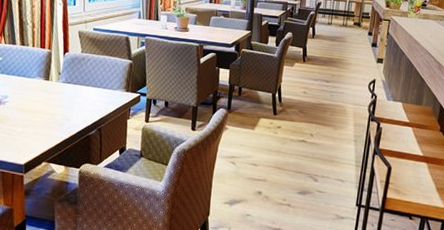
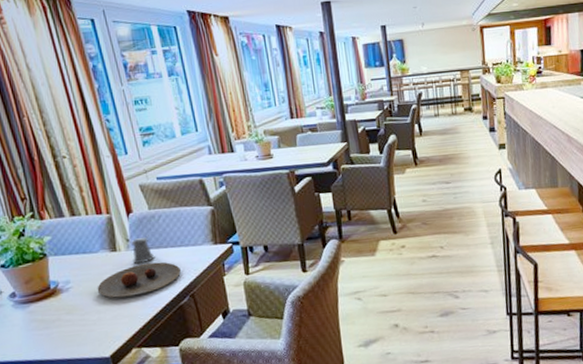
plate: none [26,95,95,120] -> present [97,262,181,298]
pepper shaker: none [60,72,78,95] -> present [131,235,155,264]

